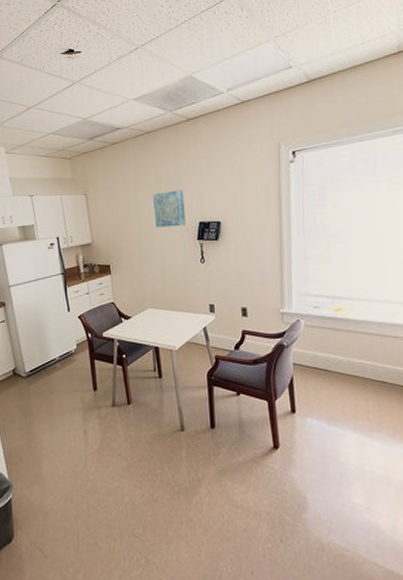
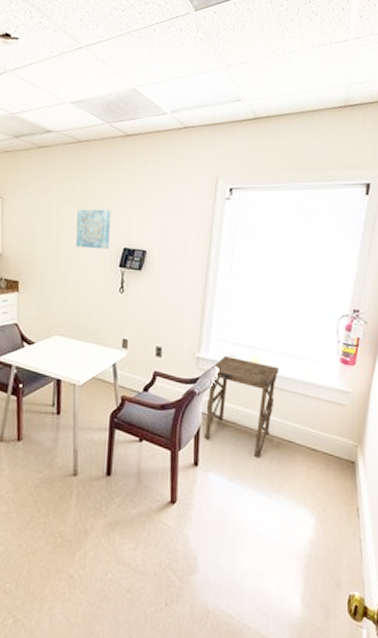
side table: none [296,308,364,401] -> present [203,355,279,458]

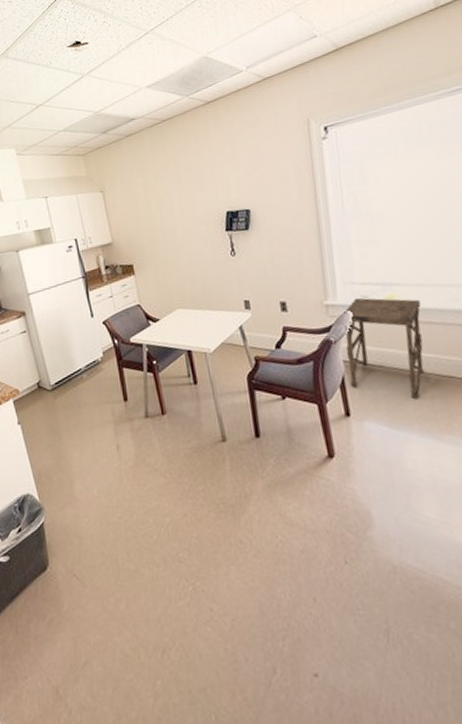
wall art: present [75,209,111,250] -> none [174,178,212,221]

